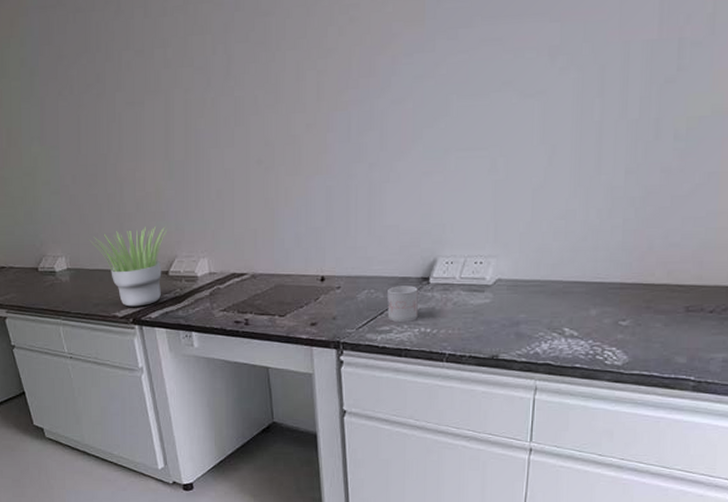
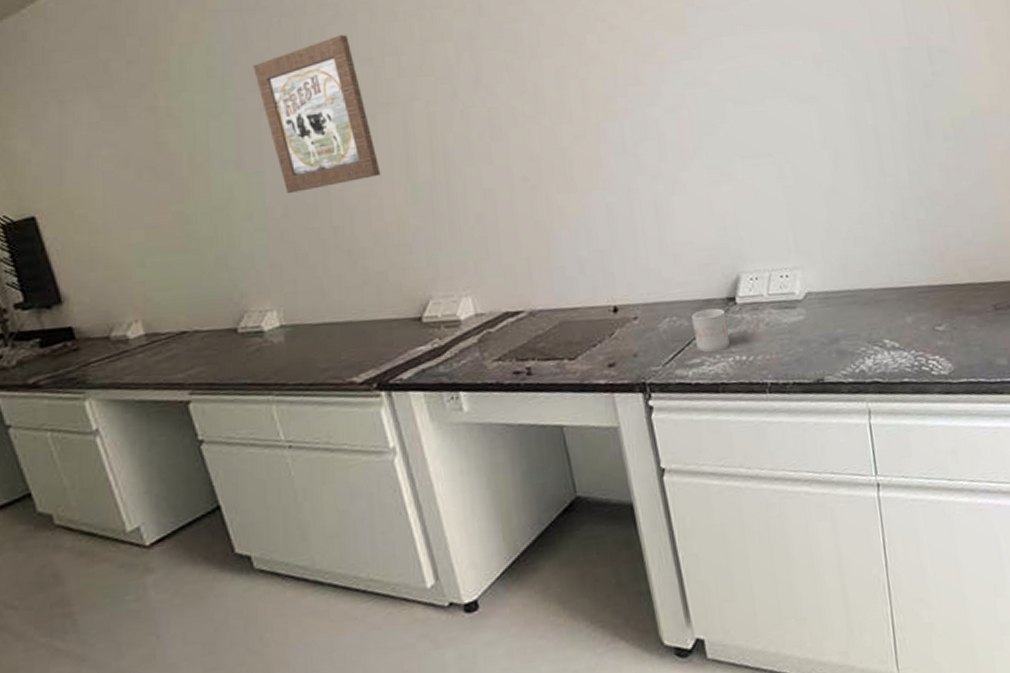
wall art: none [54,29,145,166] -> present [254,35,381,194]
potted plant: present [89,226,168,307] -> none [310,261,417,368]

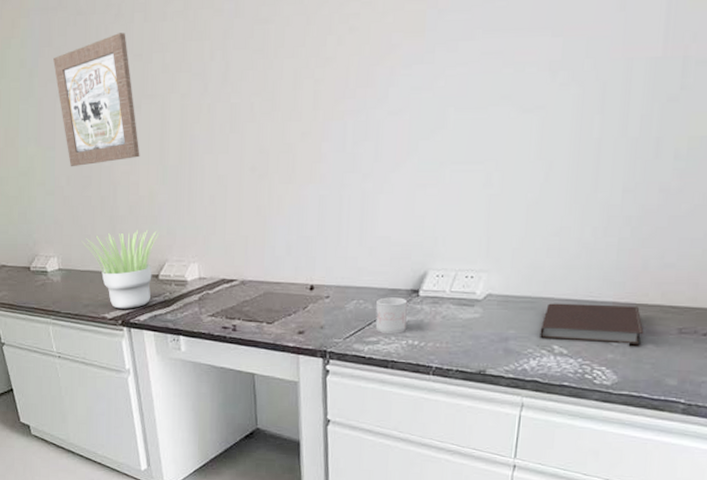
potted plant: none [310,261,417,368] -> present [81,230,159,309]
notebook: none [867,287,965,334] -> present [540,303,644,346]

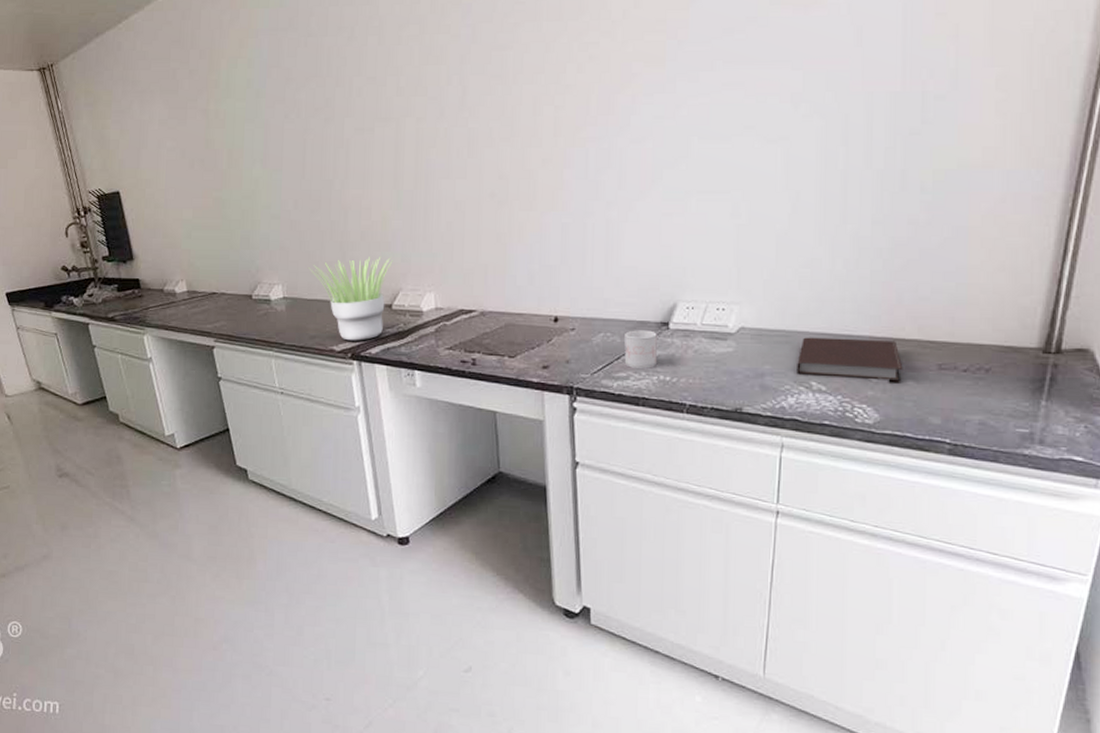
wall art: present [53,33,140,167] -> none [282,55,373,191]

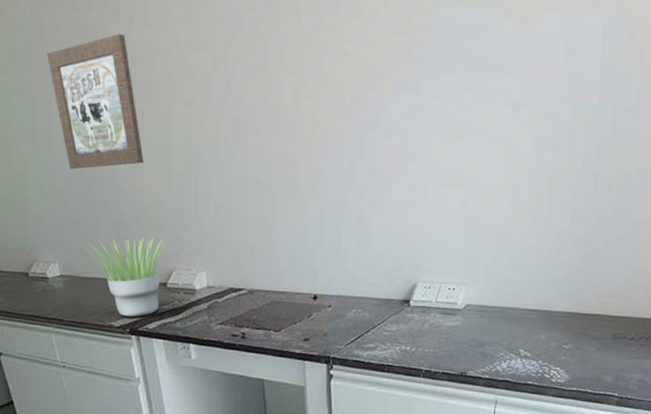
wall art: none [282,55,373,191] -> present [47,34,144,170]
mug: present [624,330,657,369] -> none [373,307,400,340]
notebook: present [797,337,903,382] -> none [509,313,588,349]

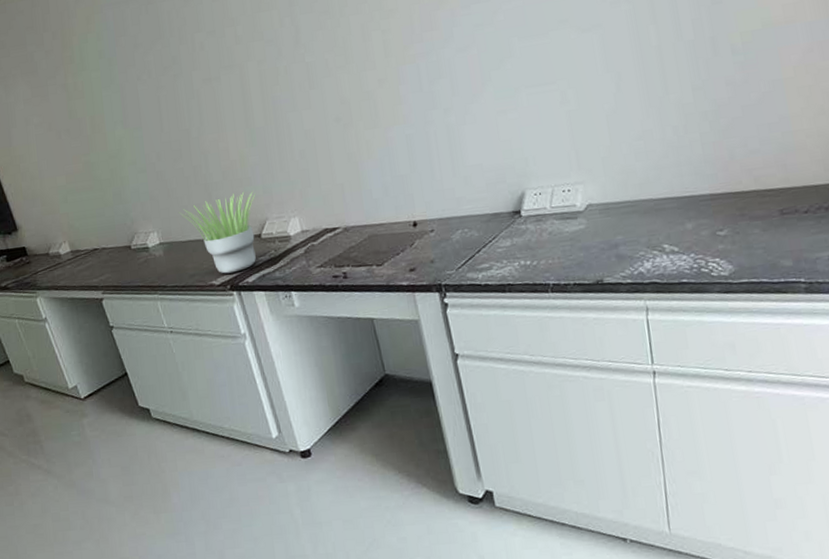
wall art: present [47,34,144,170] -> none [130,14,226,143]

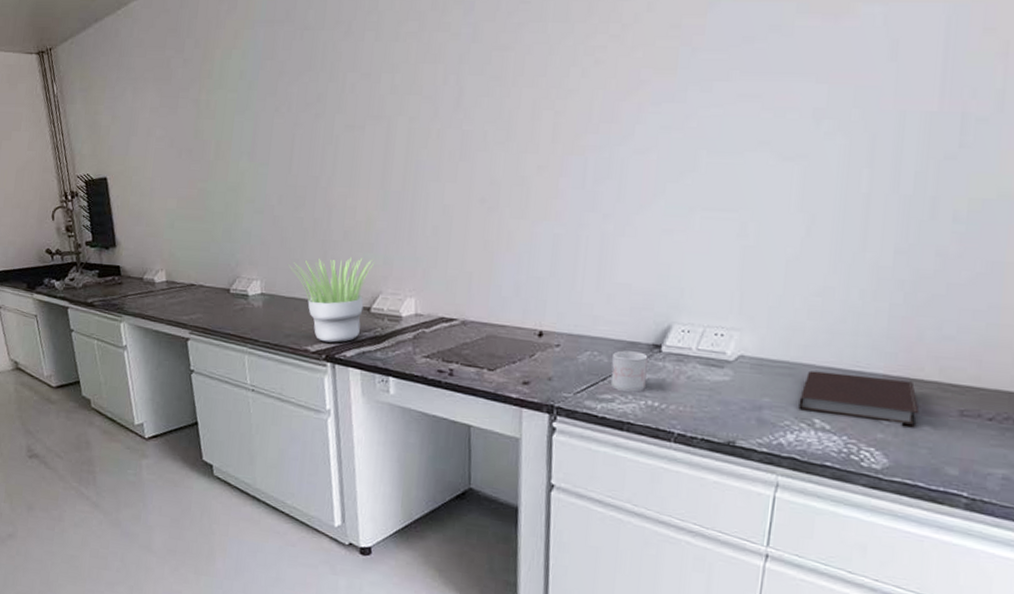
mug: none [481,220,515,258] -> present [610,350,648,392]
notebook: none [646,194,748,240] -> present [798,370,919,427]

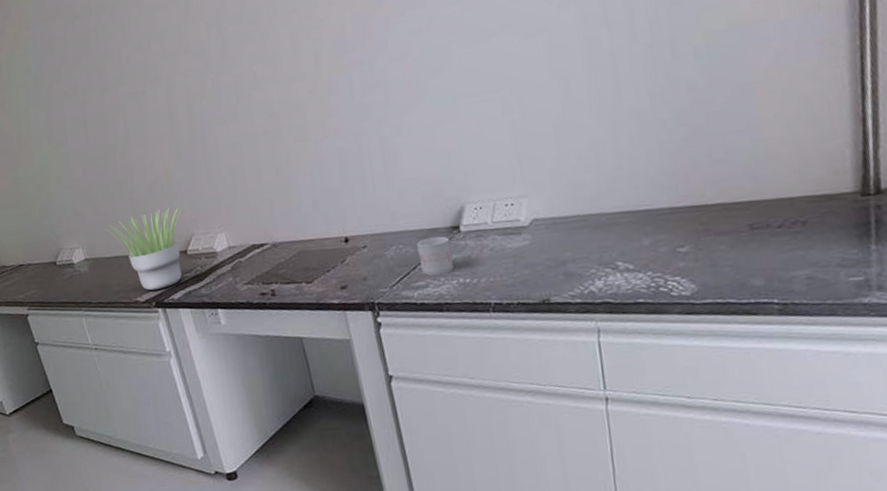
notebook: present [798,370,919,427] -> none [598,208,713,257]

